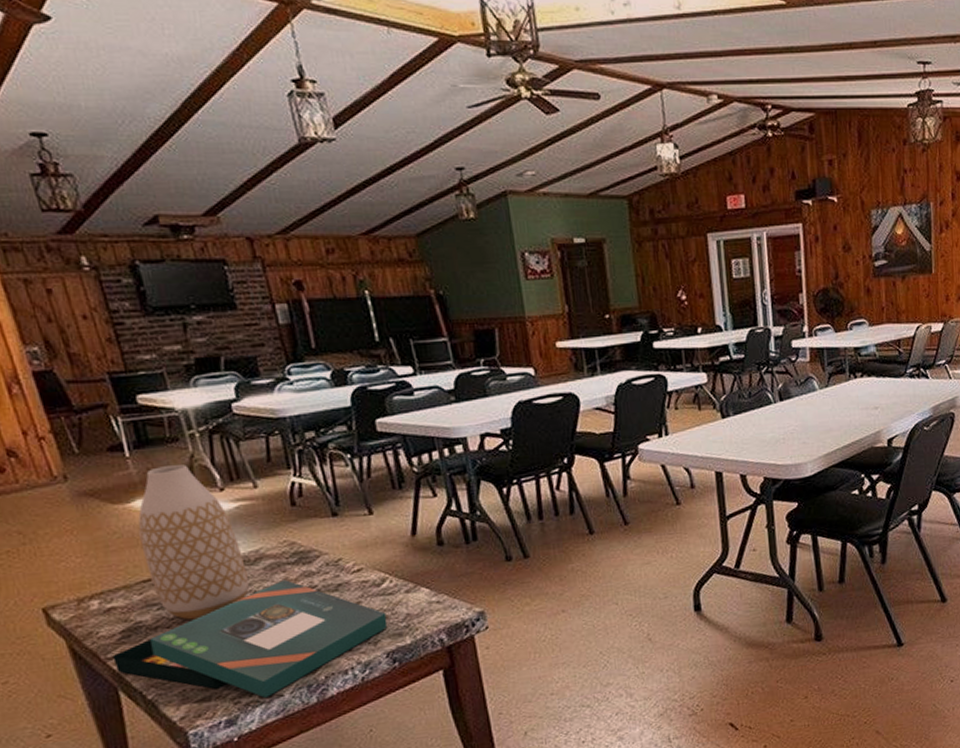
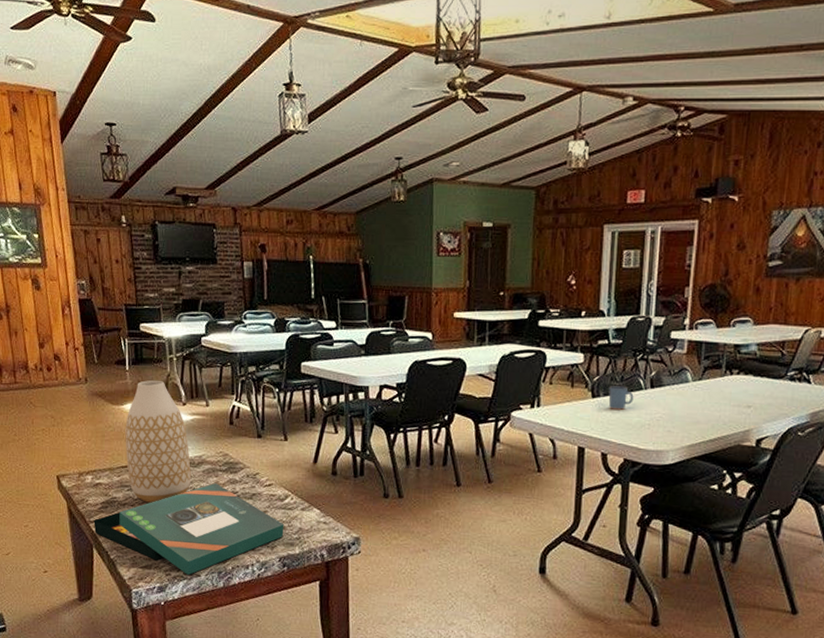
mug: none [738,402,765,428] -> present [608,386,634,410]

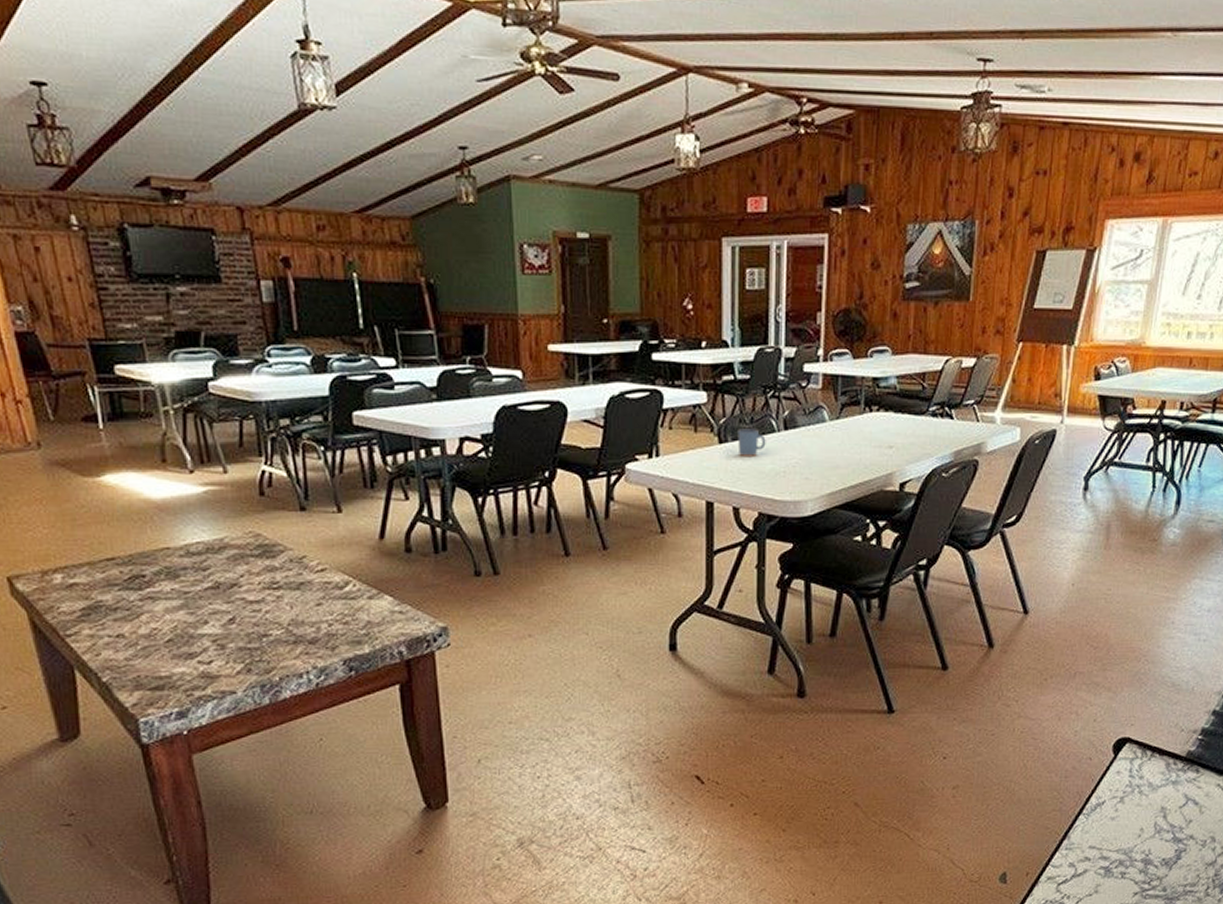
board game: present [93,483,284,576] -> none [71,573,347,694]
vase: present [125,380,191,503] -> none [106,440,211,604]

